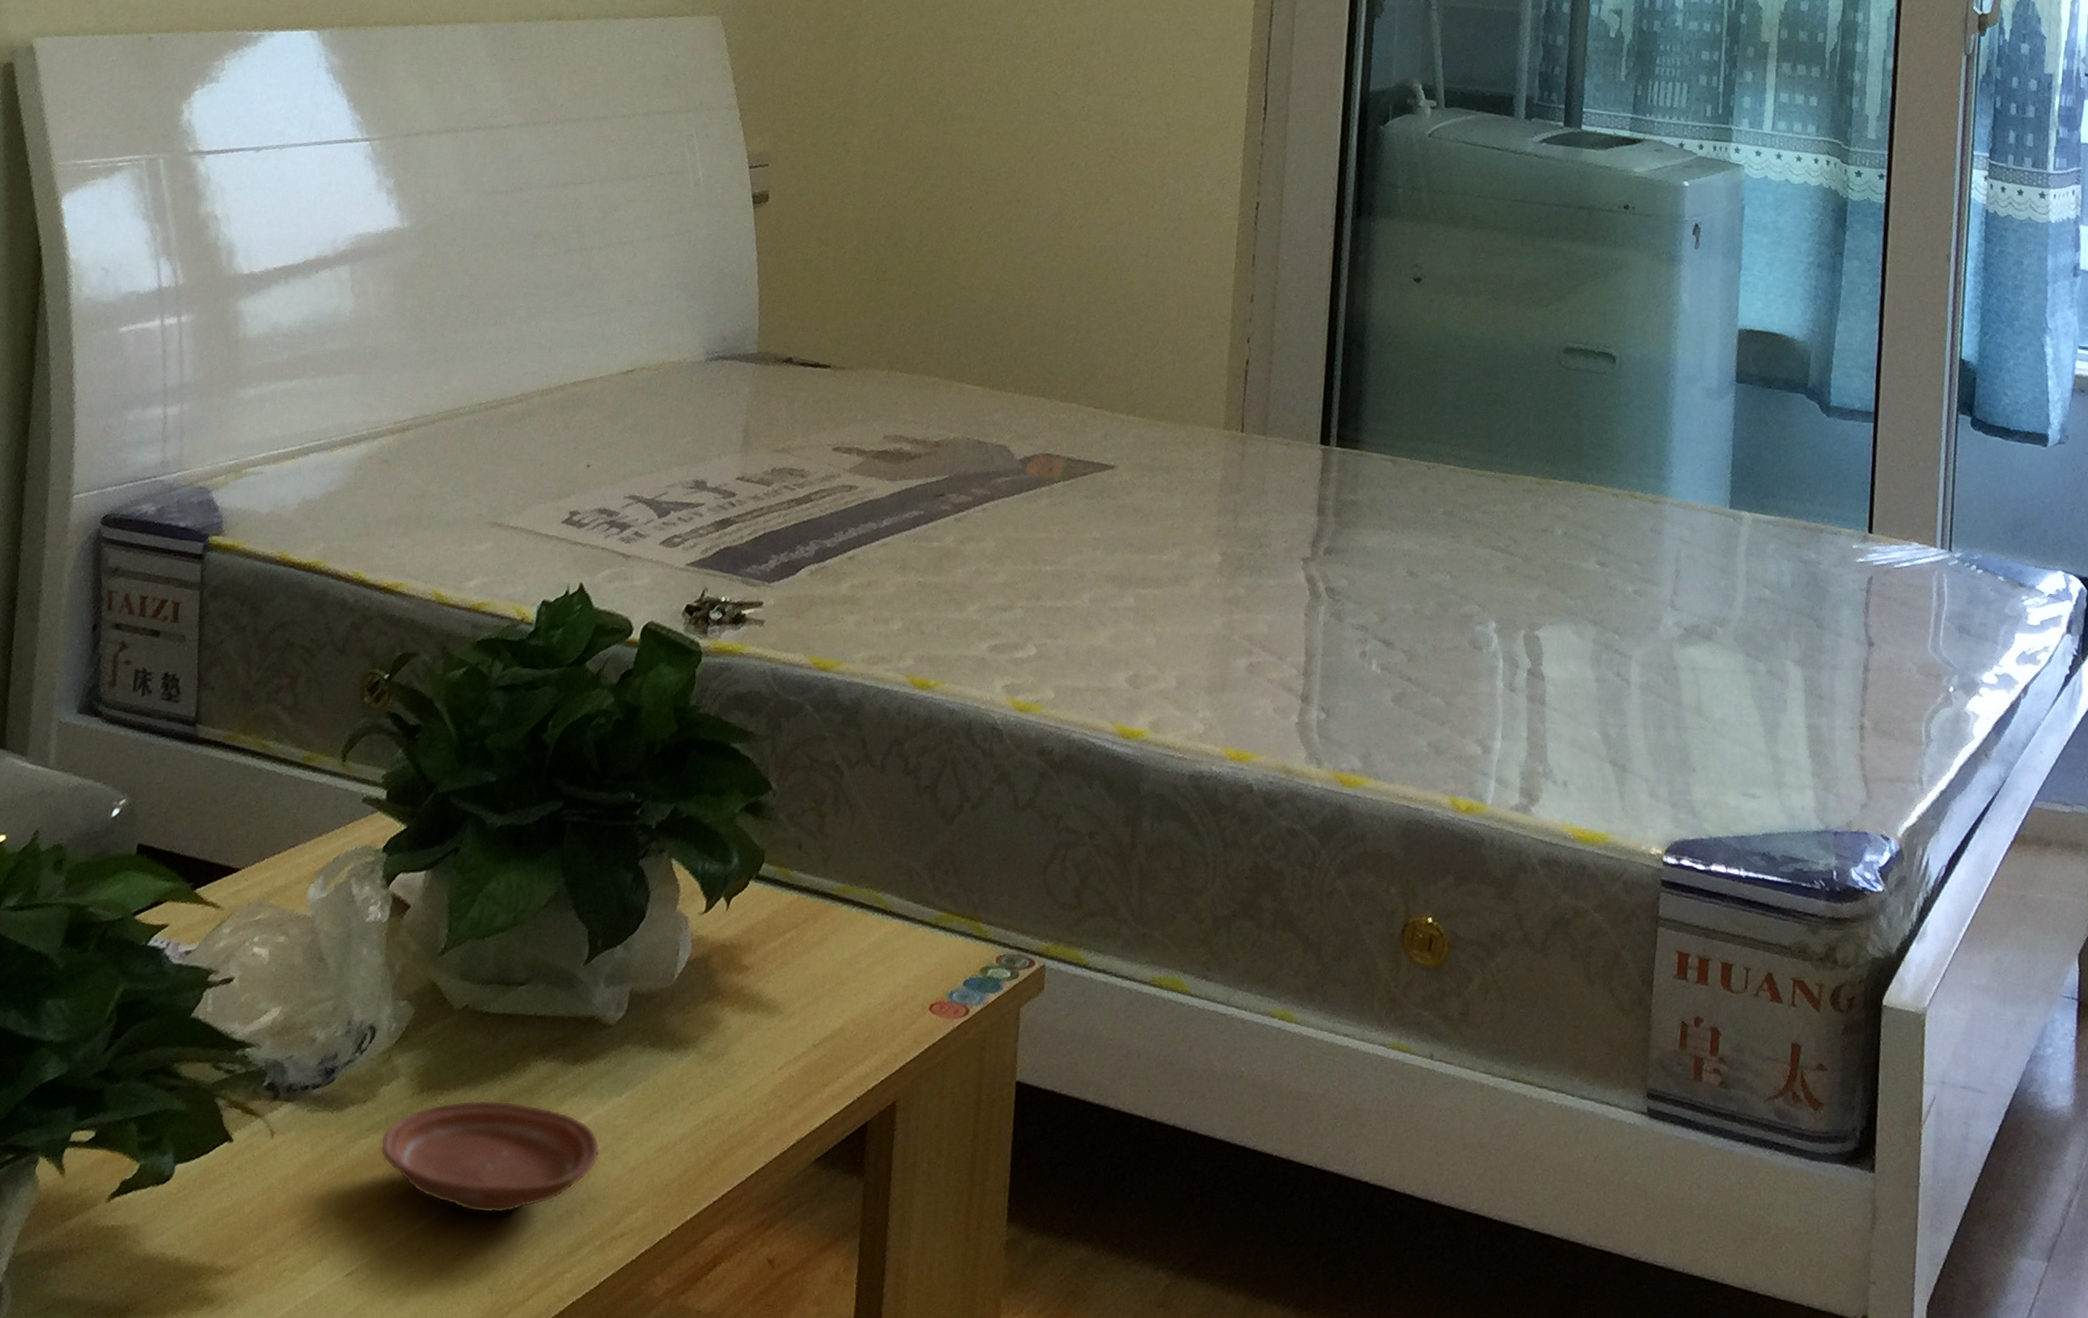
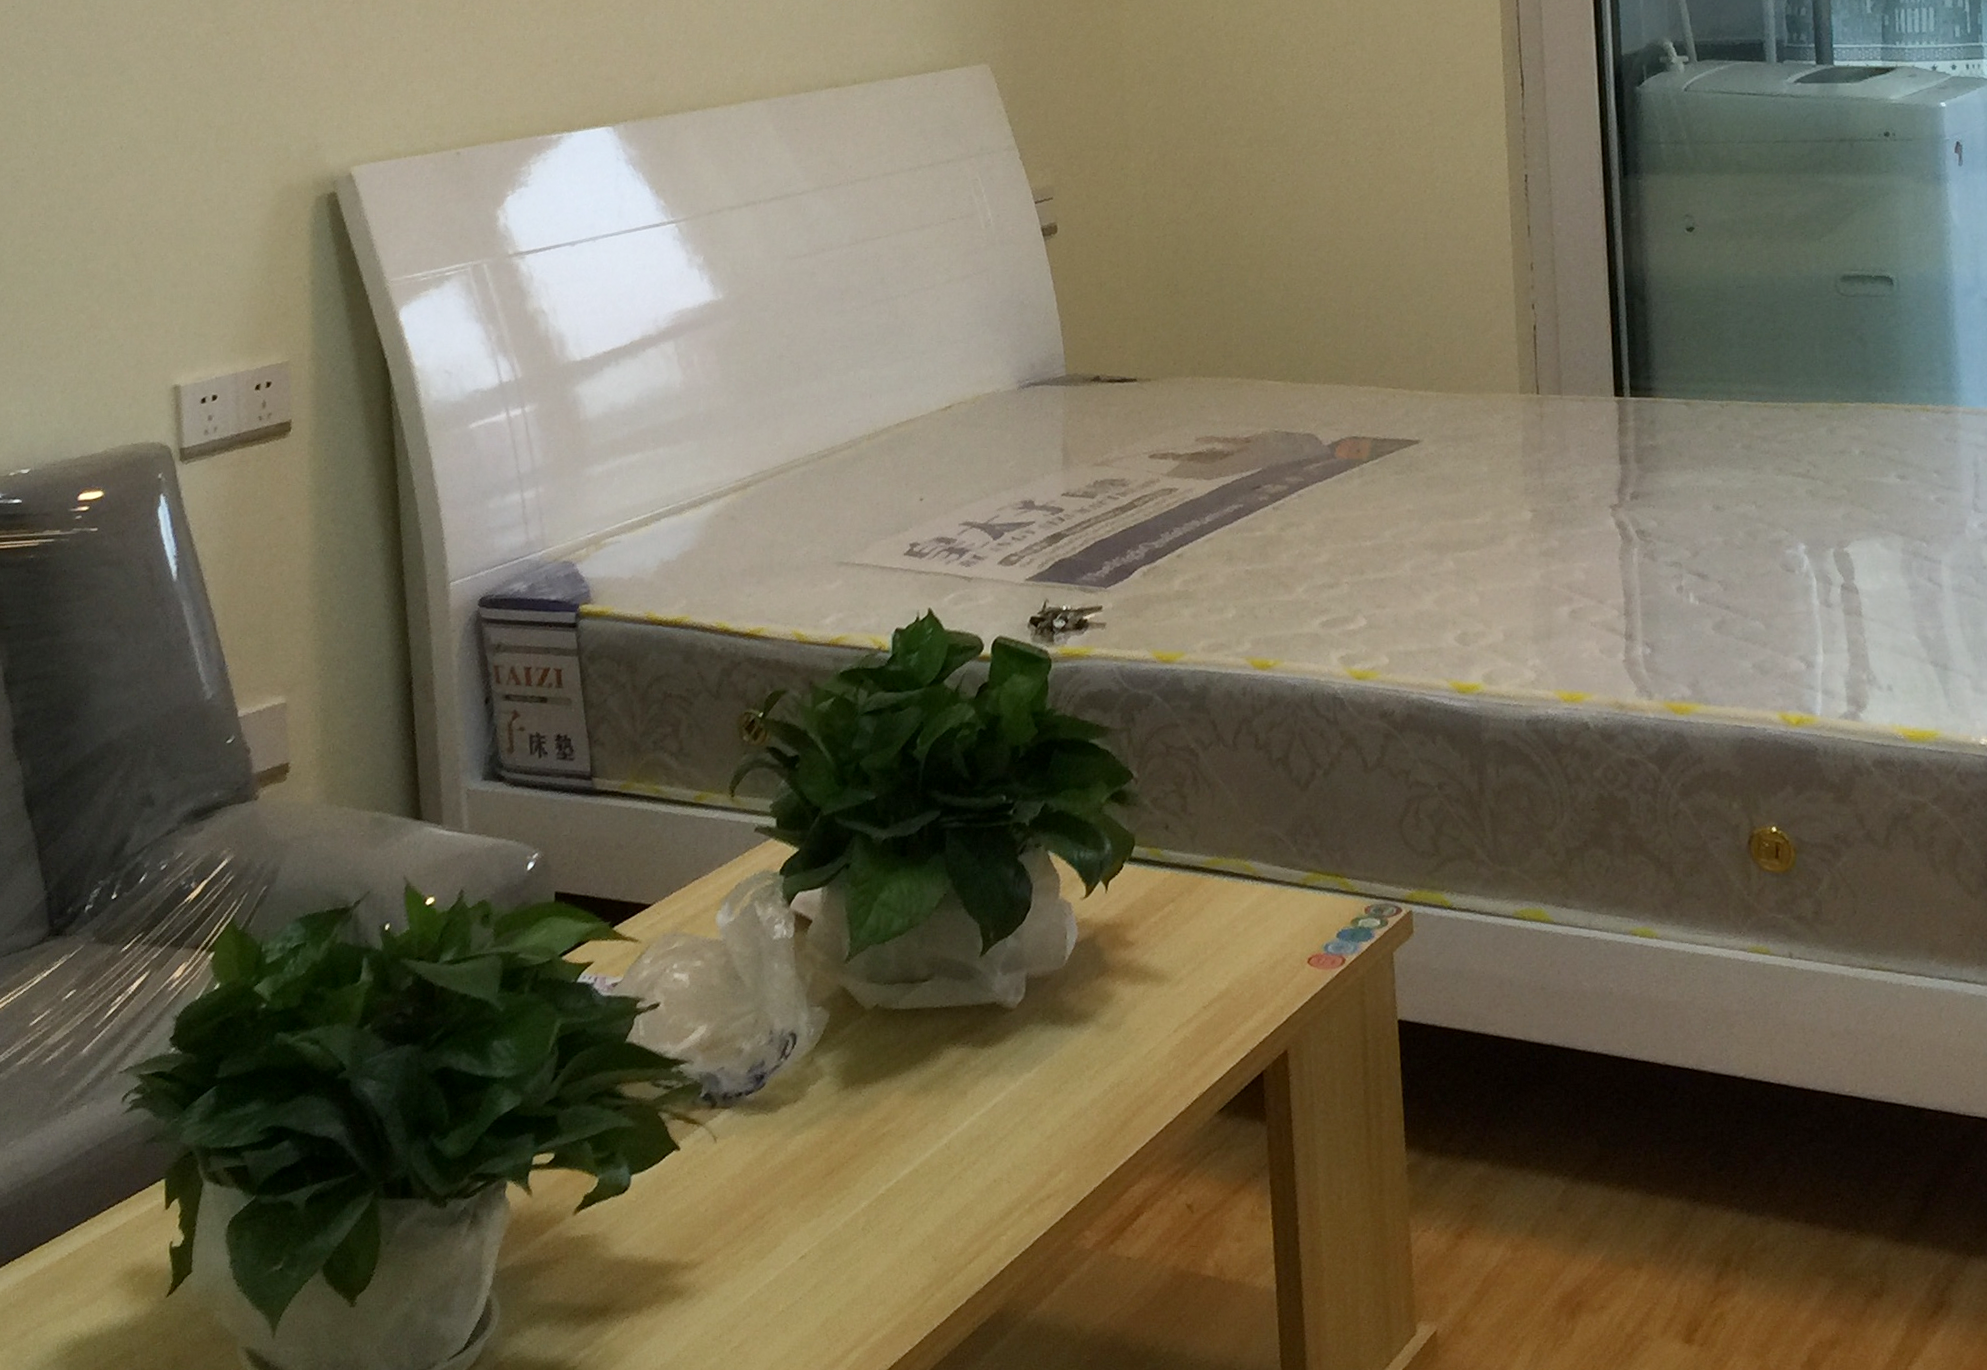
plate: present [379,1099,601,1214] -> none [814,1087,1018,1190]

